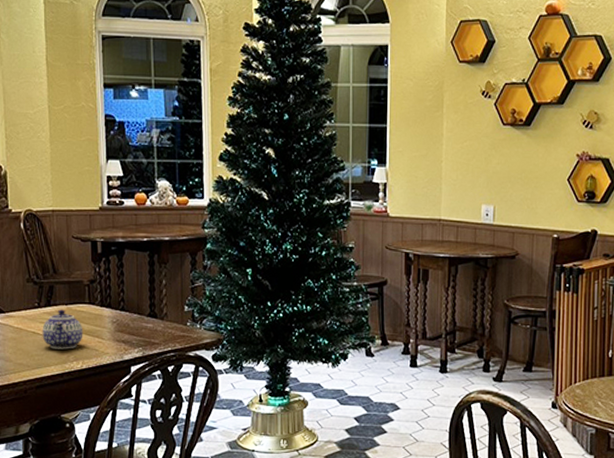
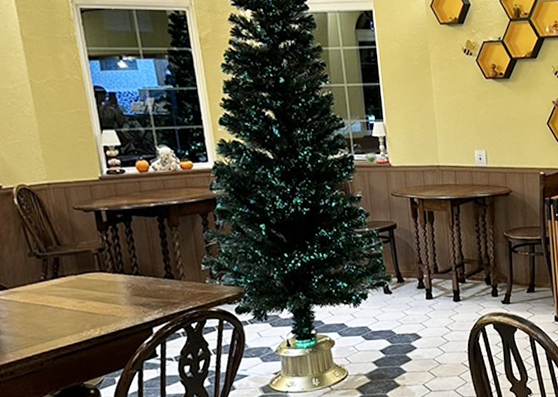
teapot: present [42,309,83,350] -> none [52,279,98,320]

